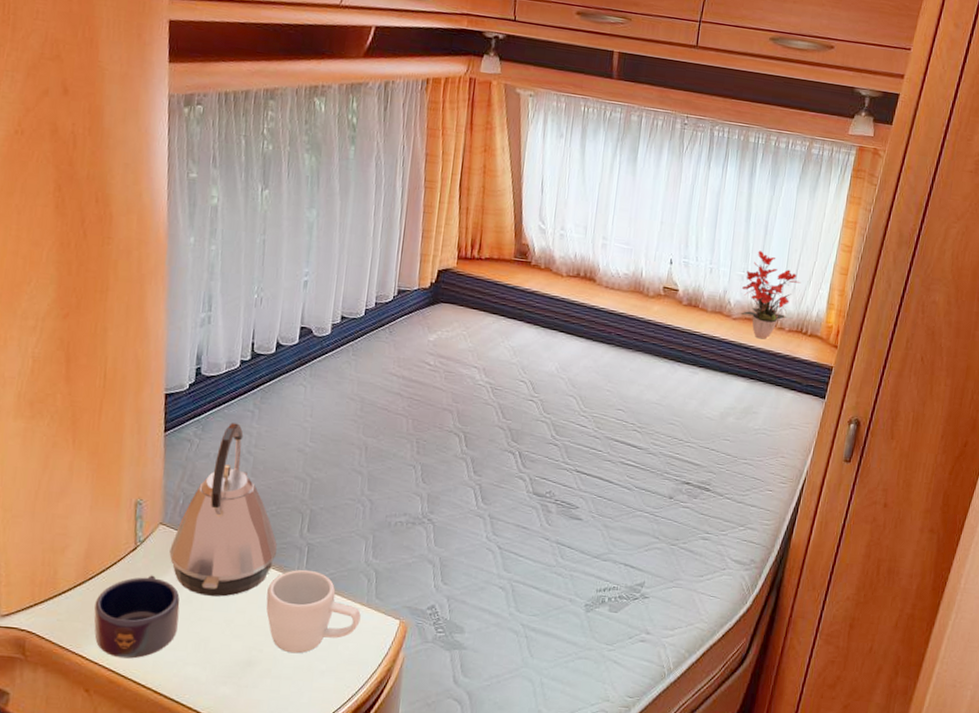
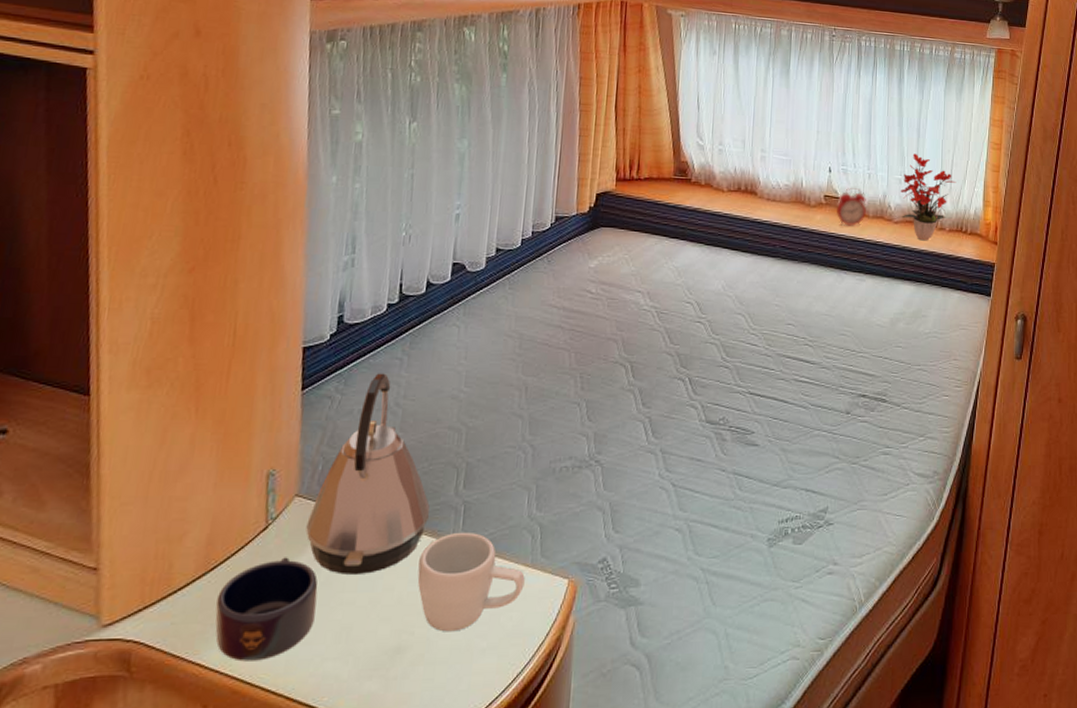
alarm clock: none [675,280,706,320] -> present [837,187,866,226]

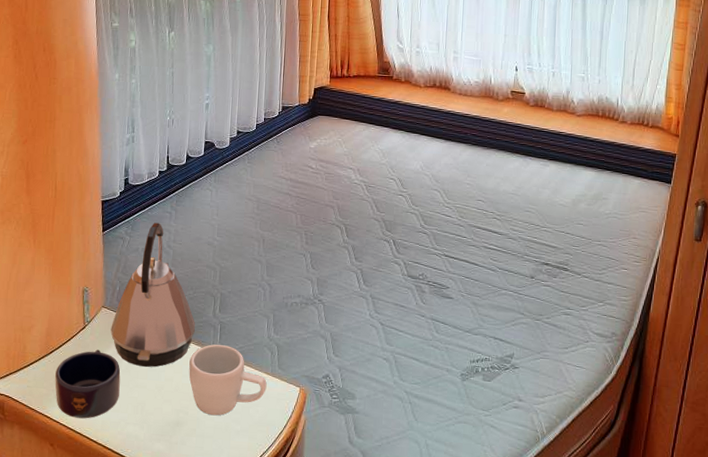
alarm clock: present [837,187,866,226] -> none [523,84,550,119]
potted flower: present [901,153,957,241] -> none [584,54,639,133]

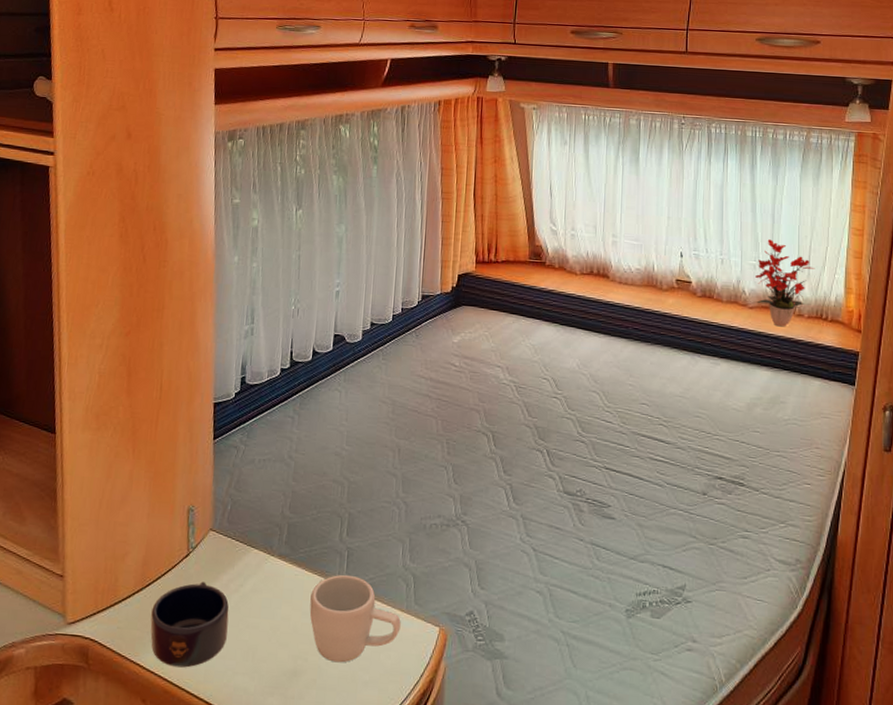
kettle: present [110,222,195,367] -> none [219,429,319,603]
potted flower: none [584,54,639,133] -> present [755,239,815,327]

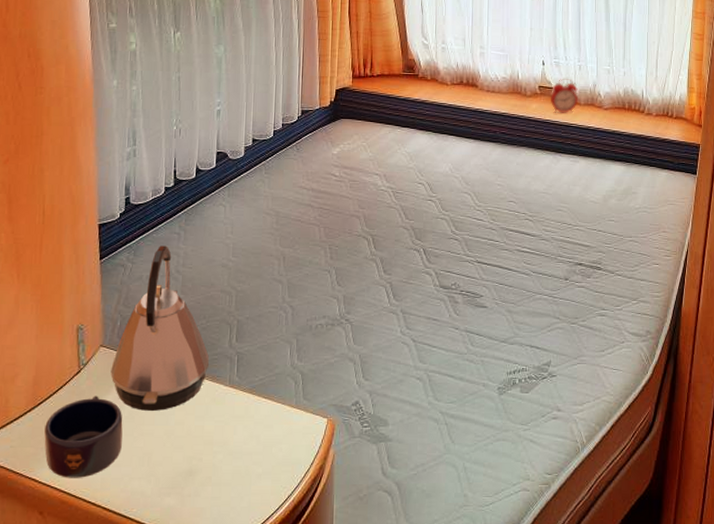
kettle: none [219,429,319,603] -> present [110,245,209,411]
mug: present [309,574,401,663] -> none [202,377,291,459]
alarm clock: none [689,272,719,311] -> present [551,78,578,113]
potted flower: present [755,239,815,327] -> none [610,46,662,125]

